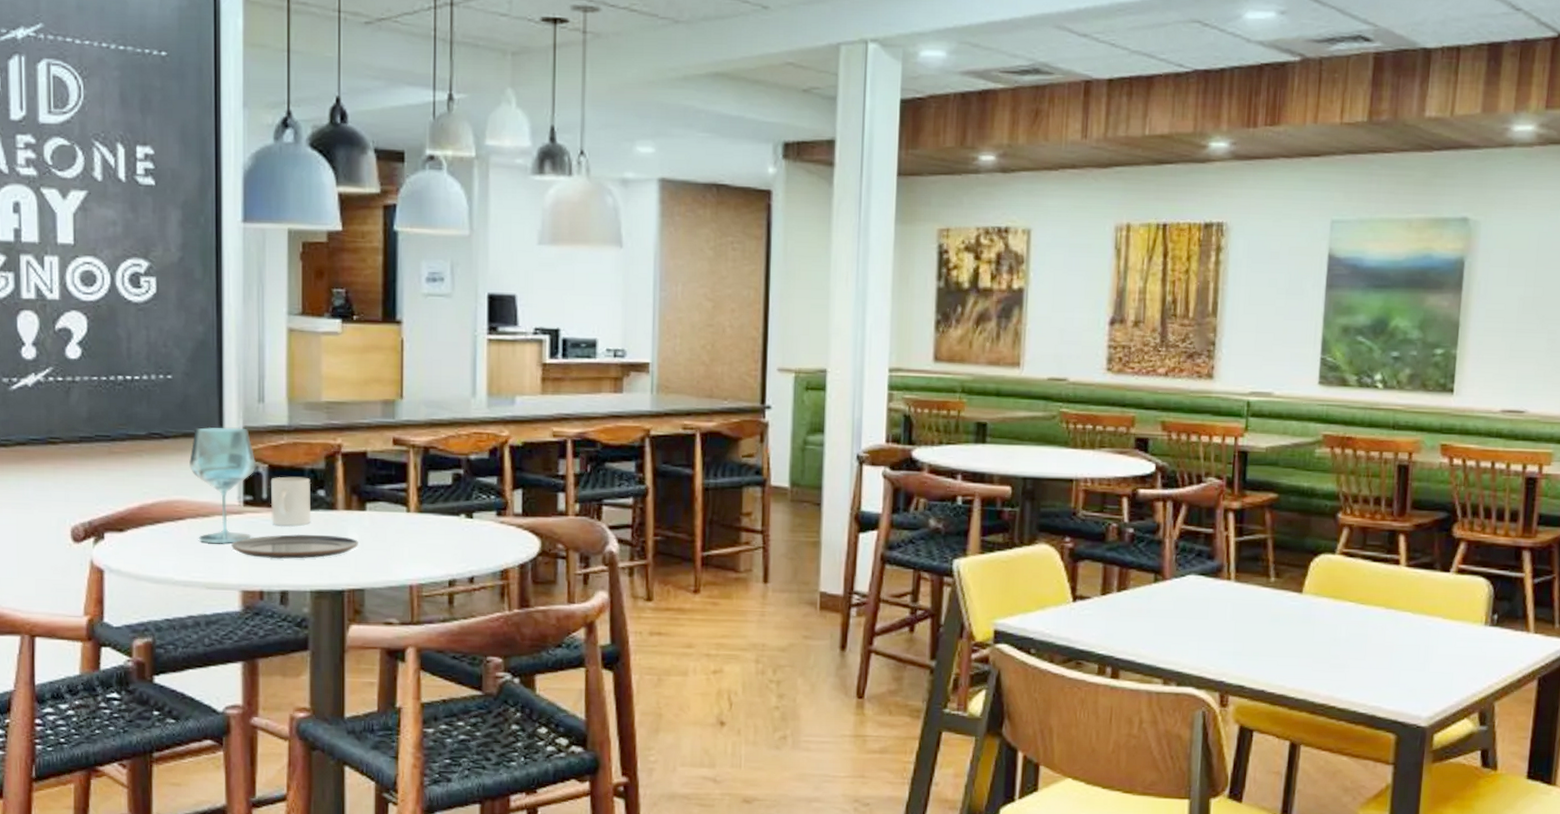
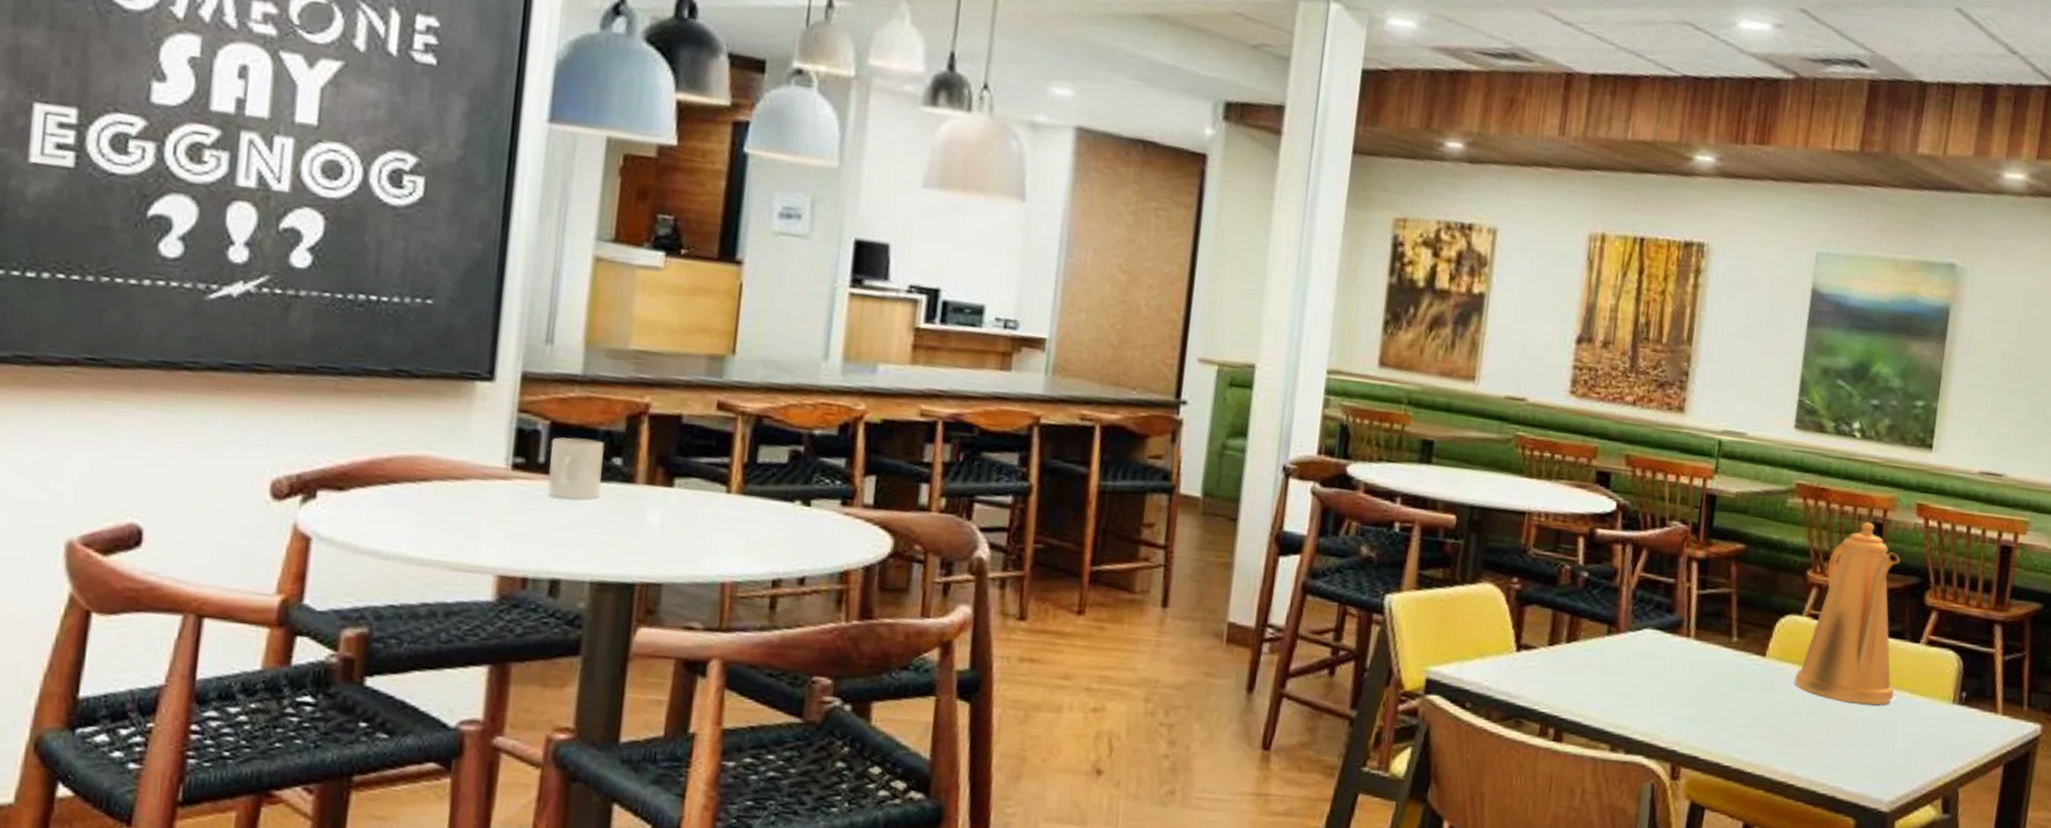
wine glass: present [188,427,256,544] -> none [442,368,534,516]
plate: present [231,534,358,560] -> none [490,509,660,542]
coffee pot: none [1330,464,1427,631] -> present [1794,521,1901,705]

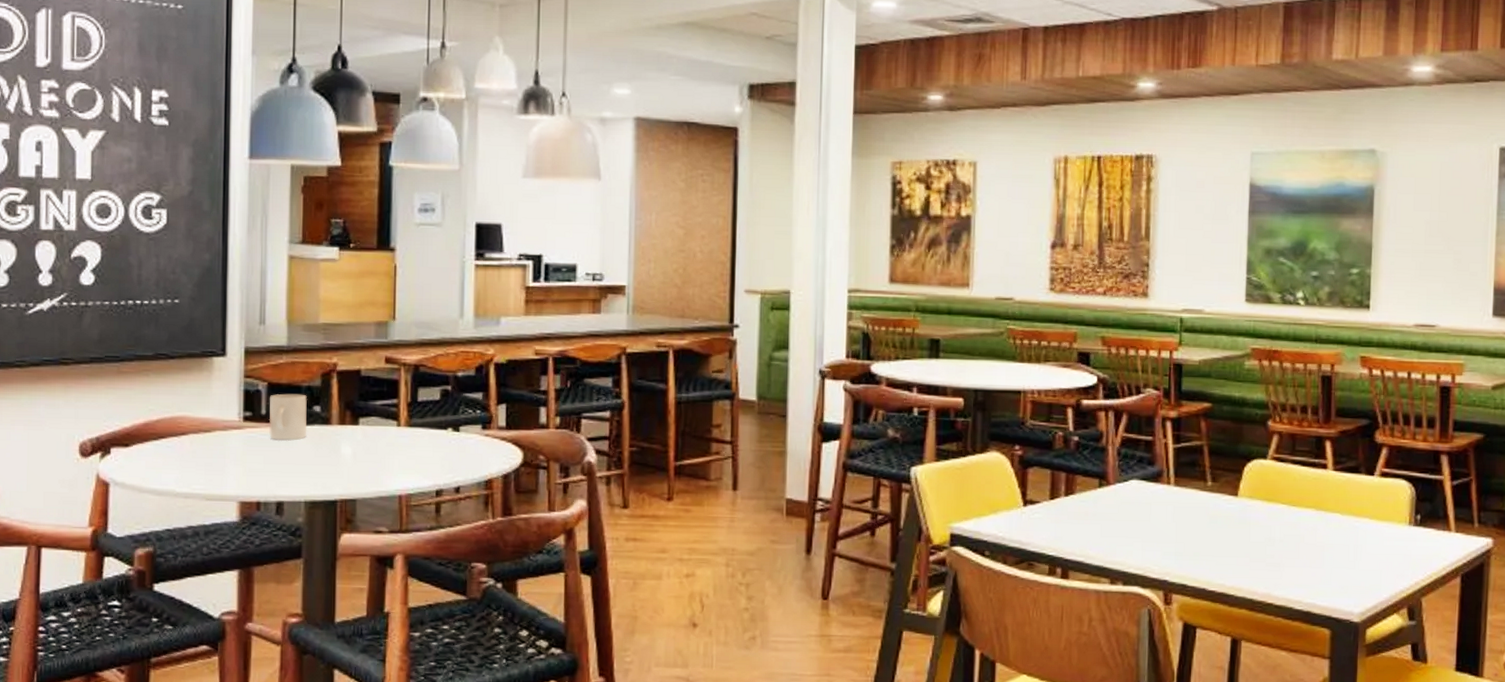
coffee pot: present [1794,521,1901,705] -> none [1265,375,1355,531]

